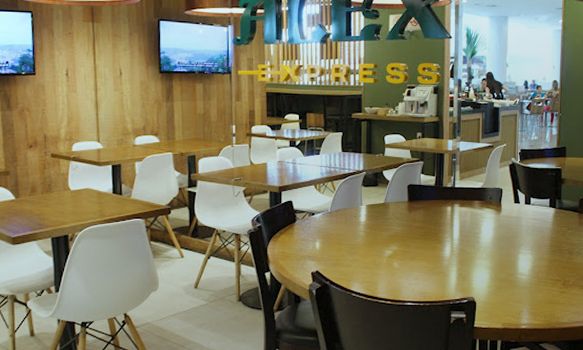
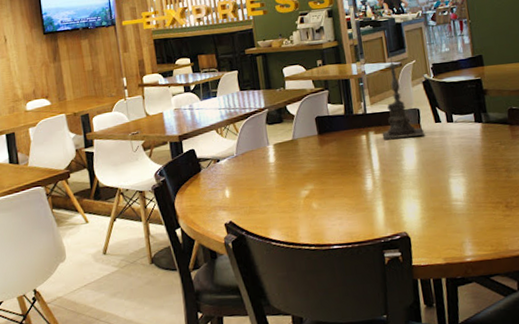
candle holder: none [466,135,504,213] -> present [382,53,425,139]

